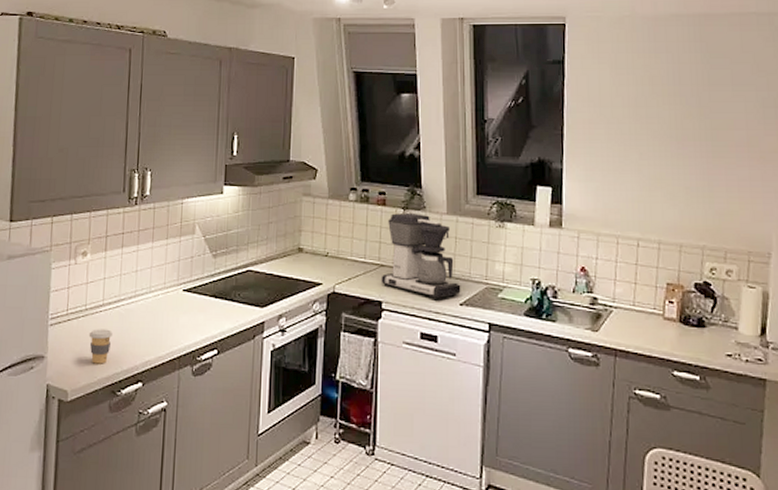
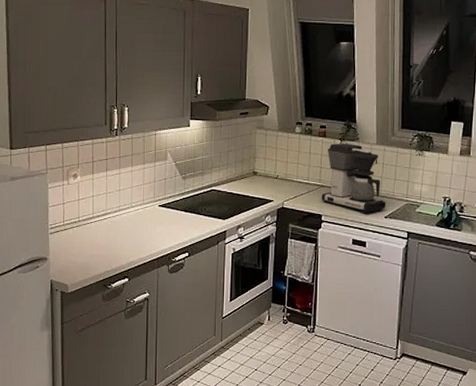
coffee cup: present [88,329,112,364] -> none [82,236,102,264]

